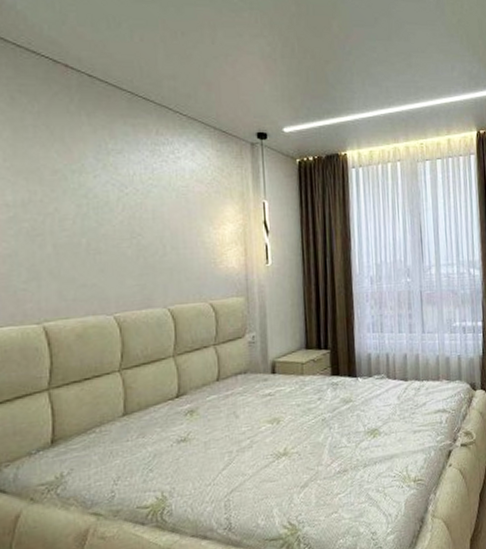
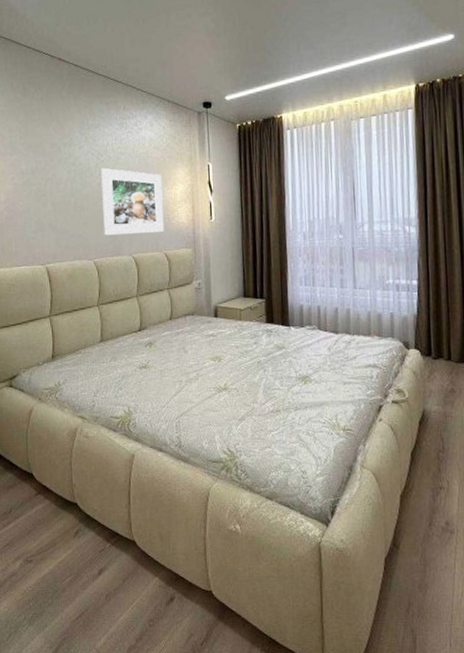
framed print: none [125,201,209,285] -> present [101,167,164,236]

